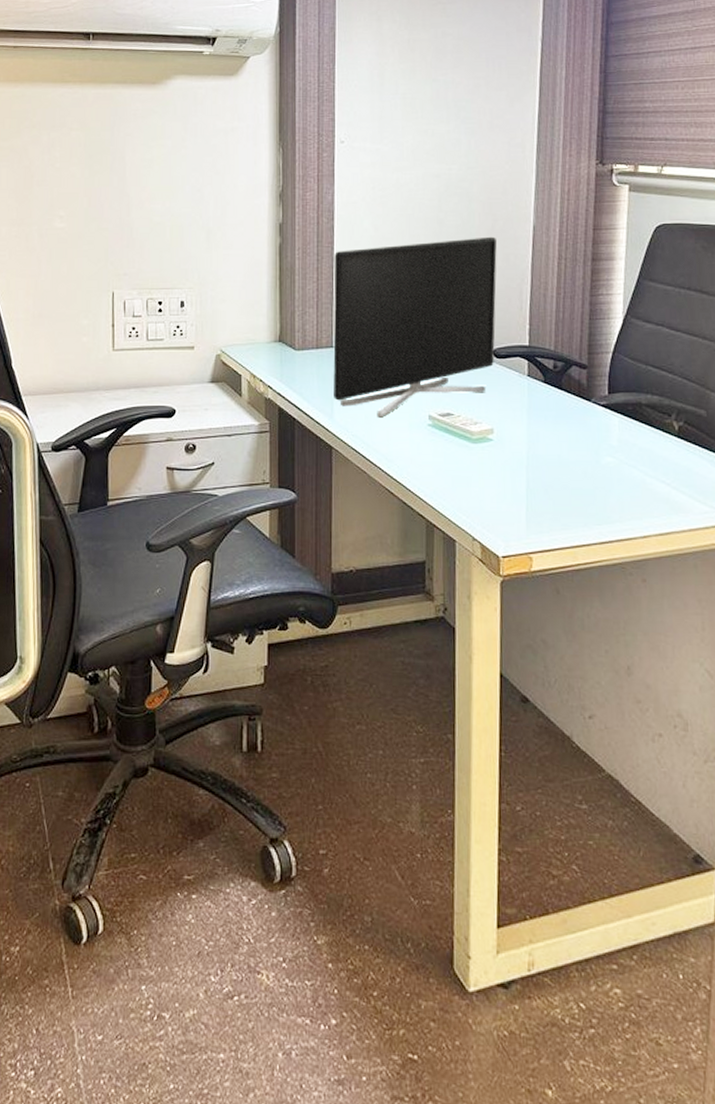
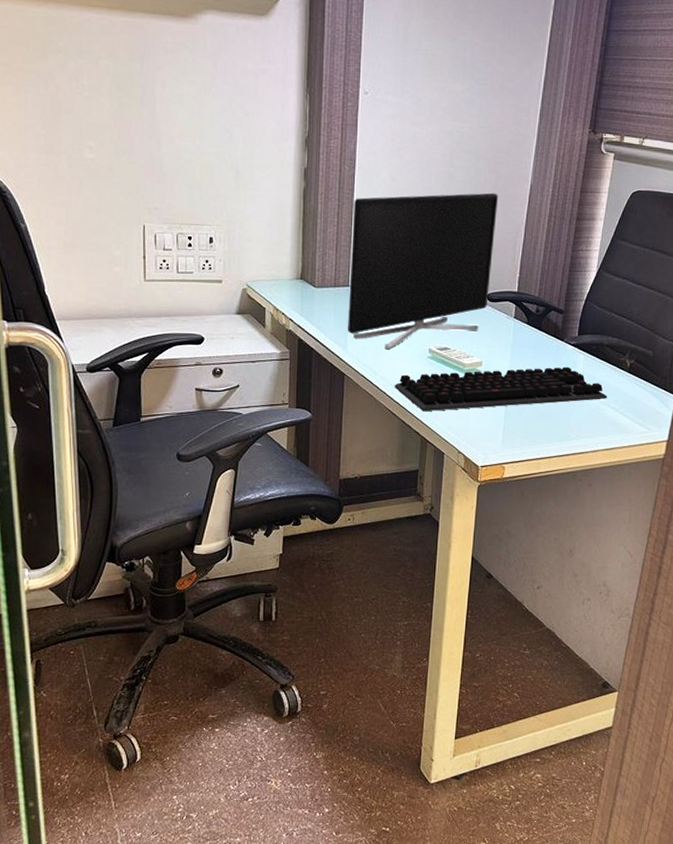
computer keyboard: none [390,432,654,490] -> present [394,366,608,412]

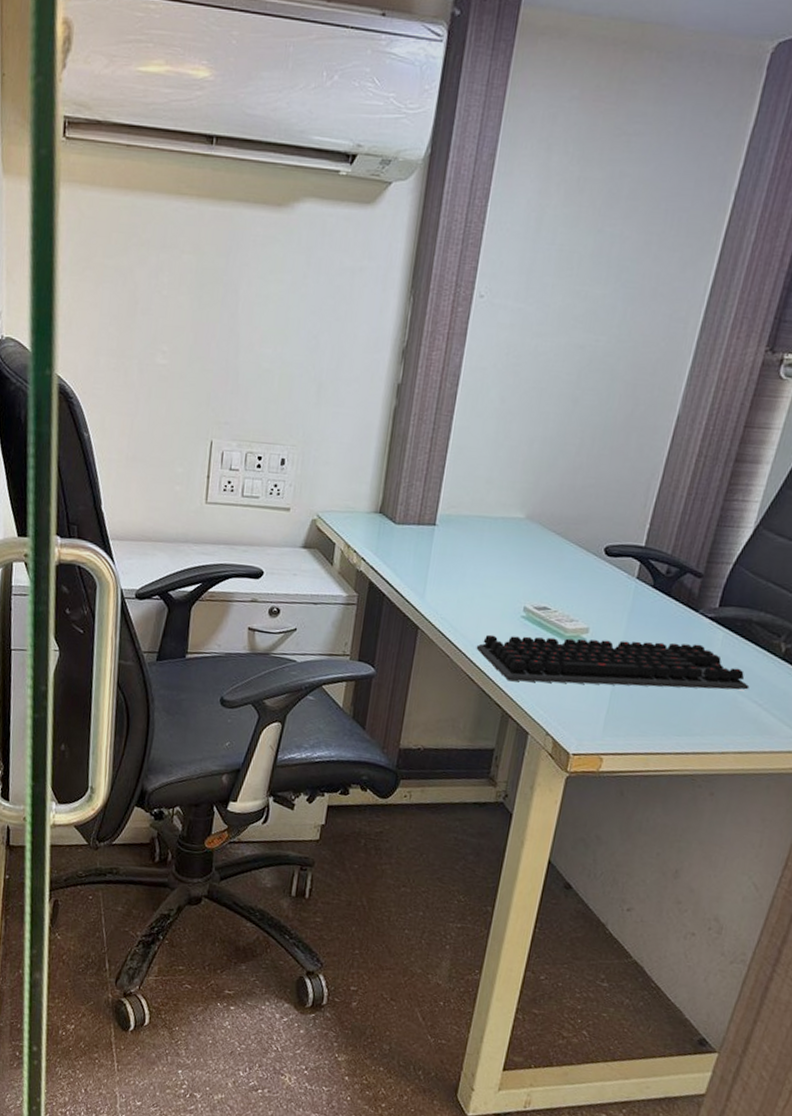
monitor: present [348,193,498,349] -> none [428,421,634,603]

